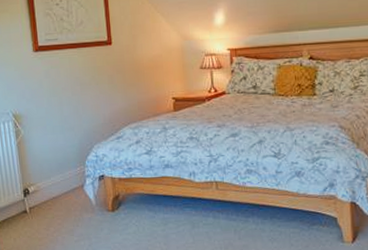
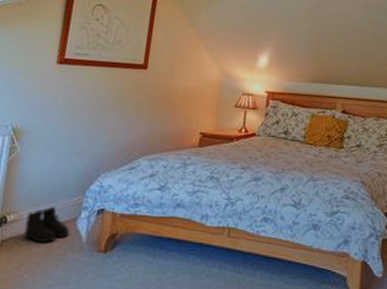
boots: none [43,176,81,208] -> present [23,206,70,243]

